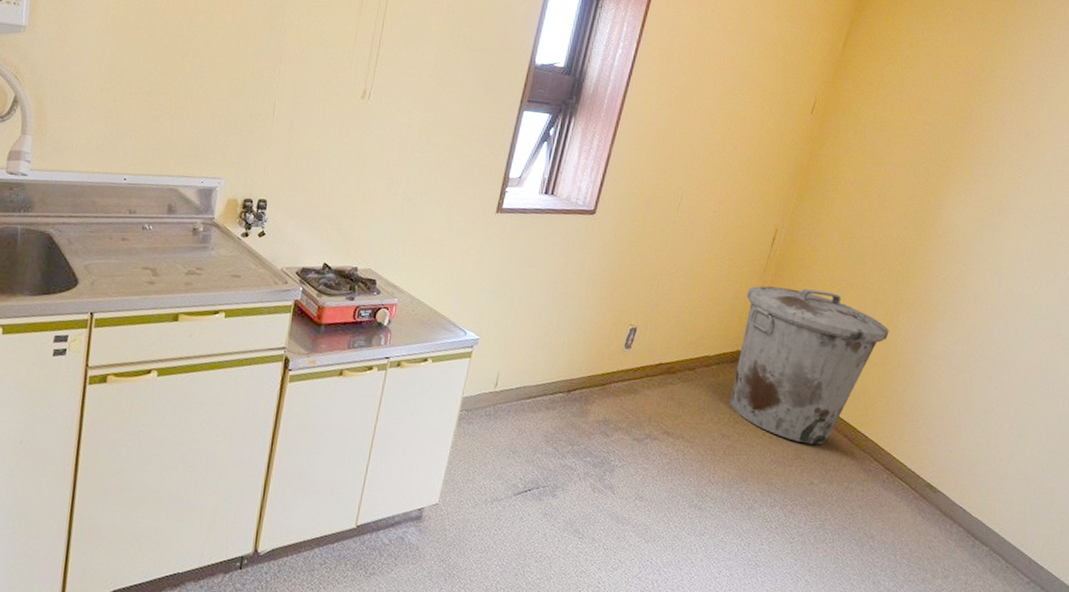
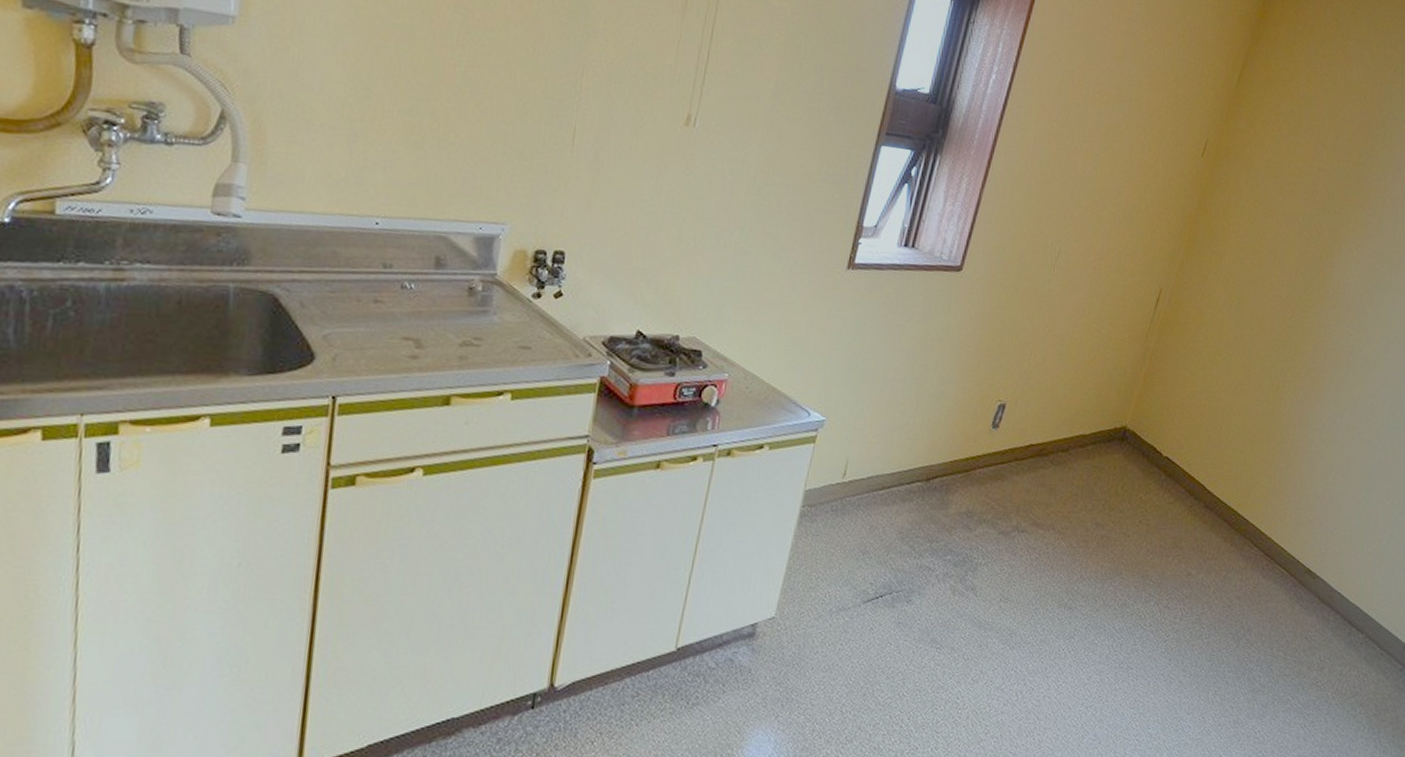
trash can: present [730,286,889,445] -> none [1105,354,1275,532]

